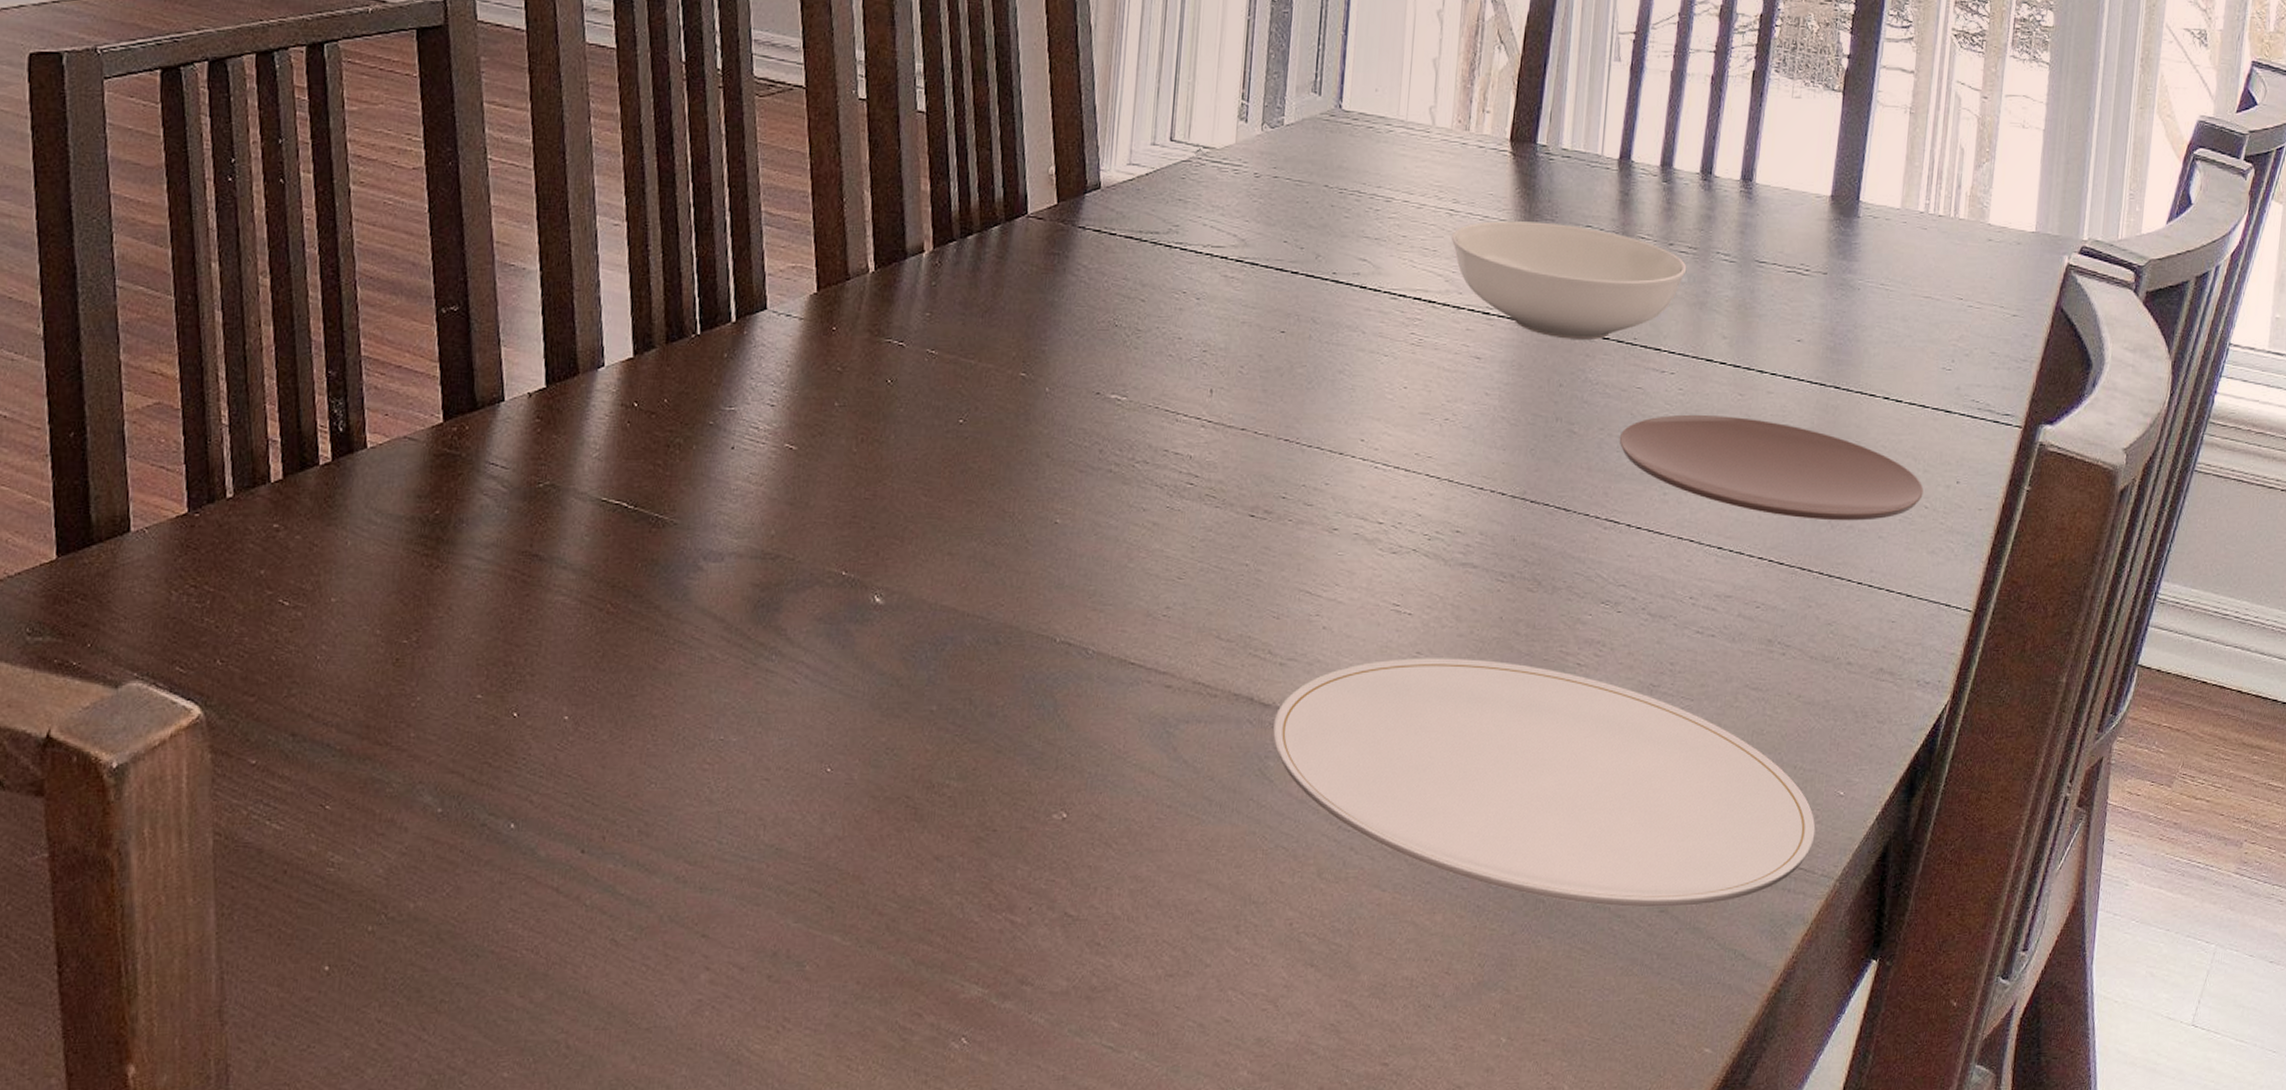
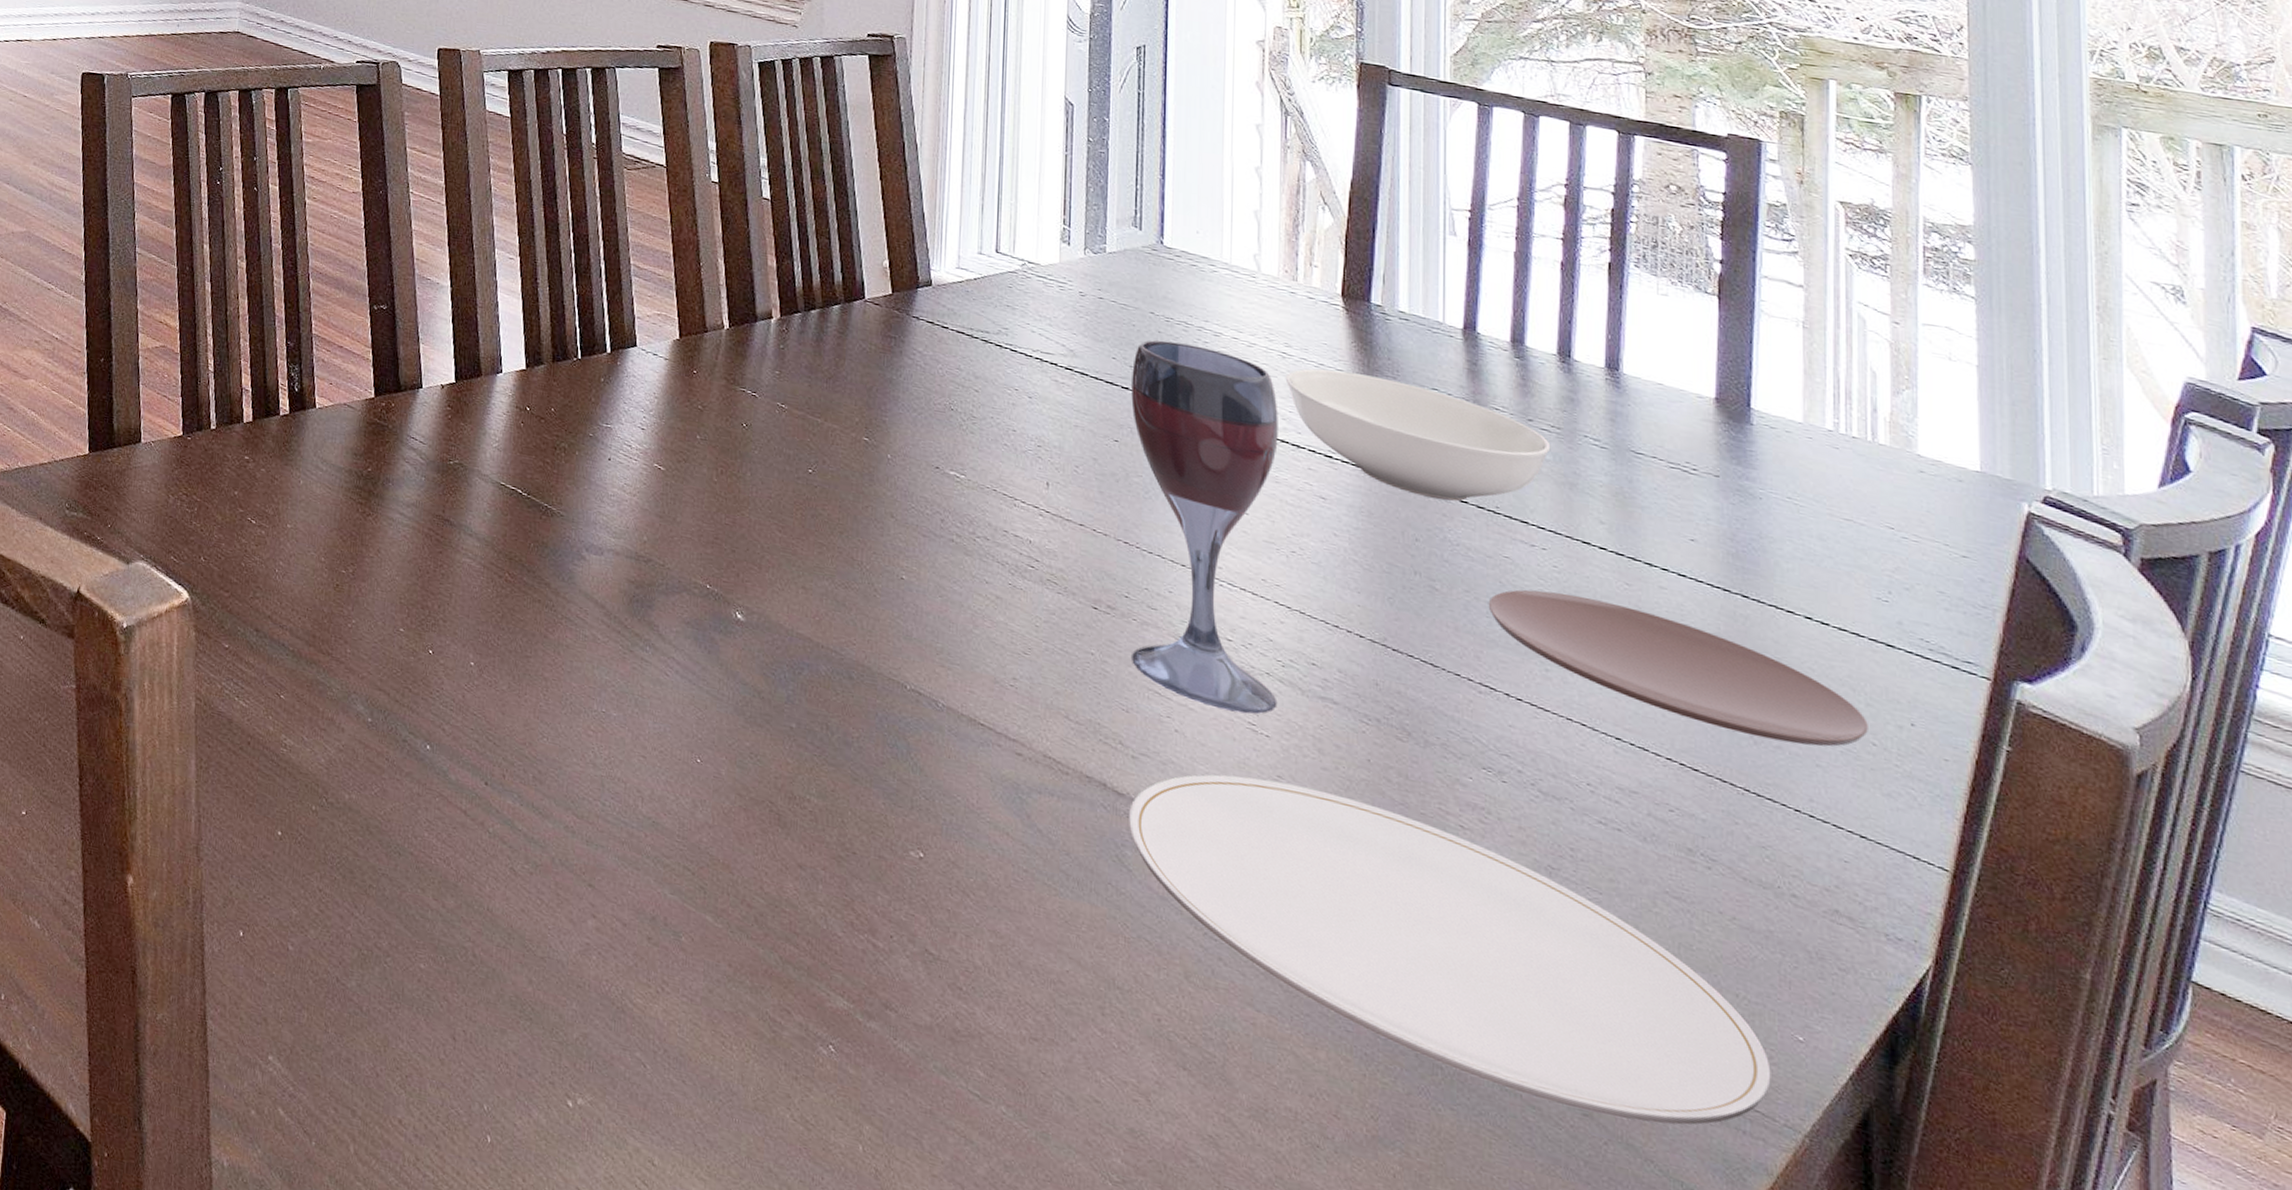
cup: none [1284,215,1442,596] -> present [1130,340,1278,715]

